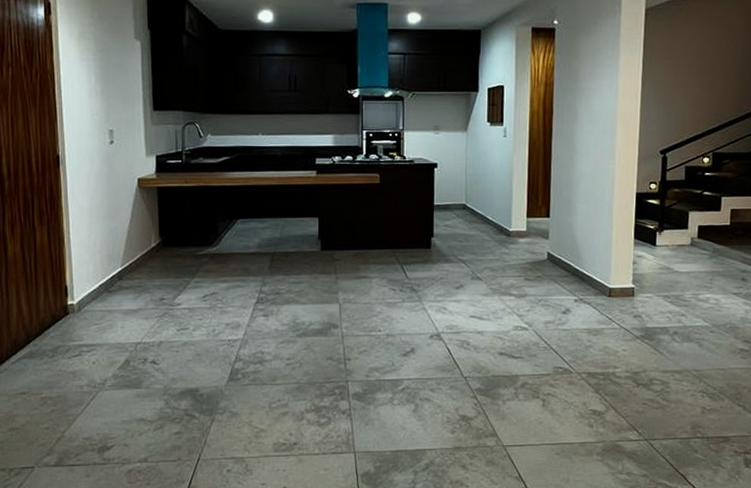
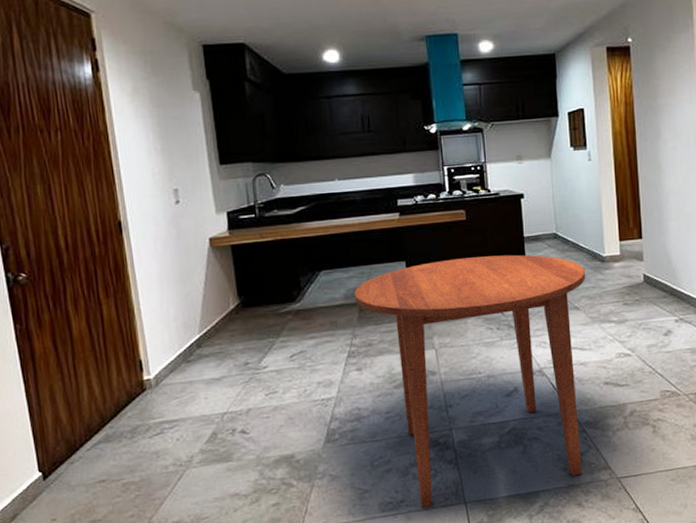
dining table: none [267,219,491,453] -> present [354,254,586,509]

